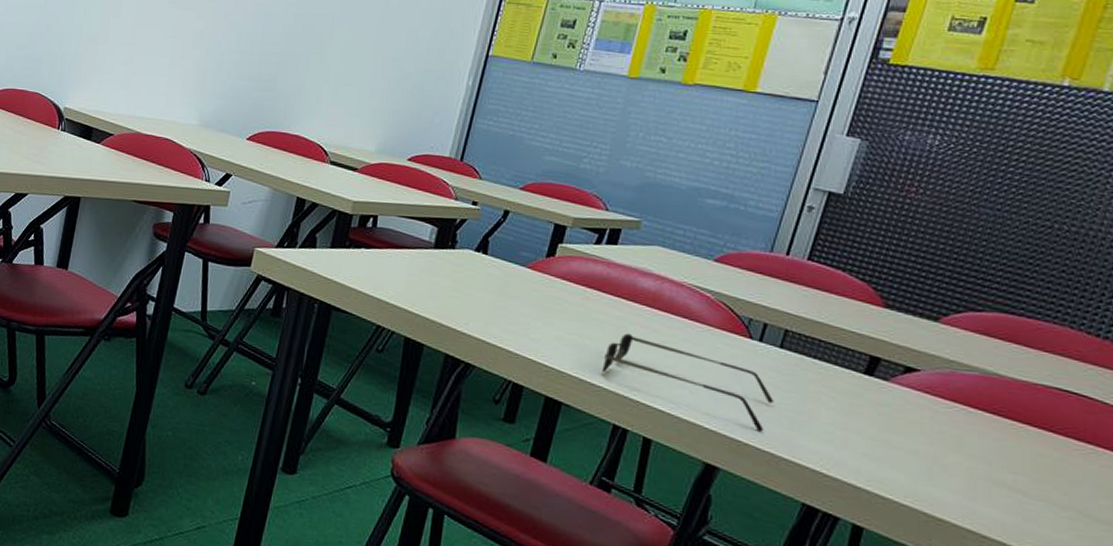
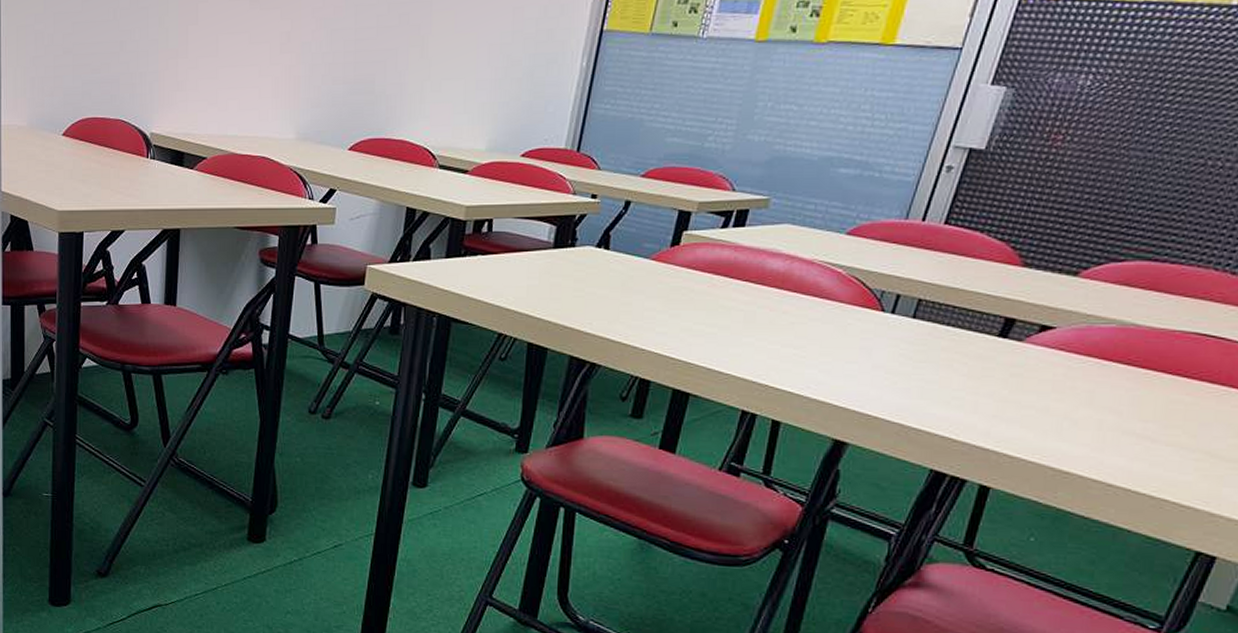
eyeglasses: present [602,333,774,432] -> none [730,318,905,404]

